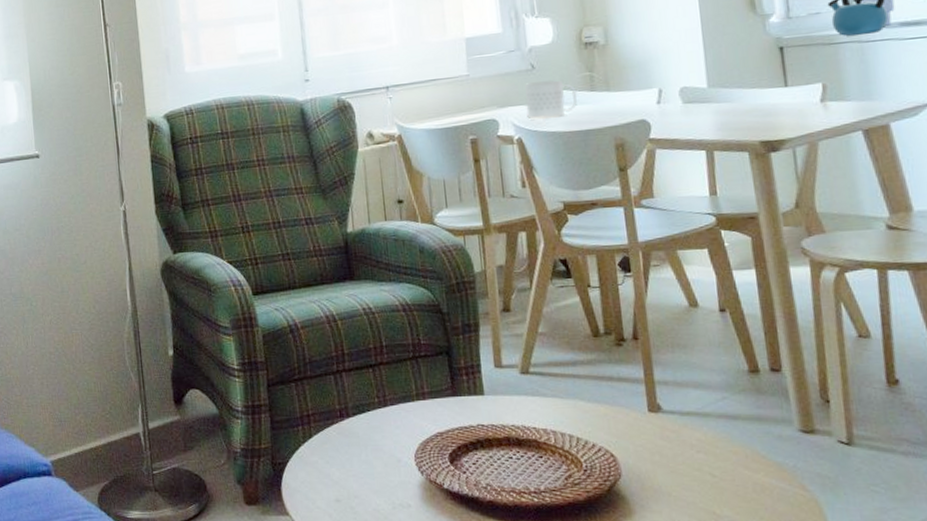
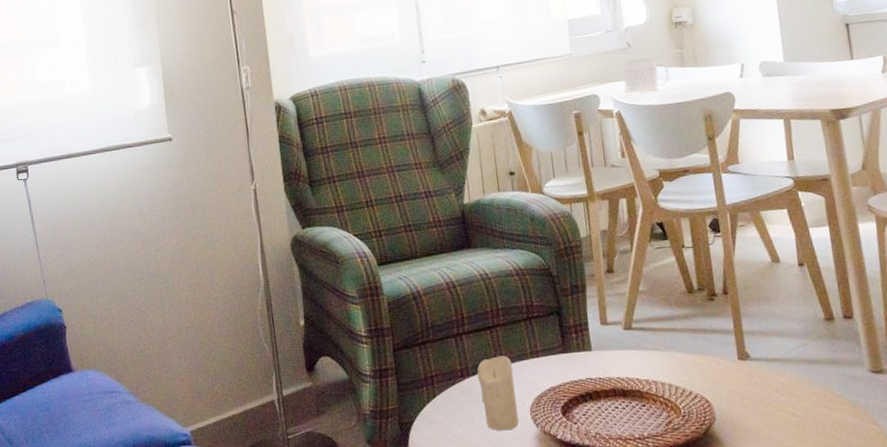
candle: none [357,396,402,477] -> present [477,355,519,431]

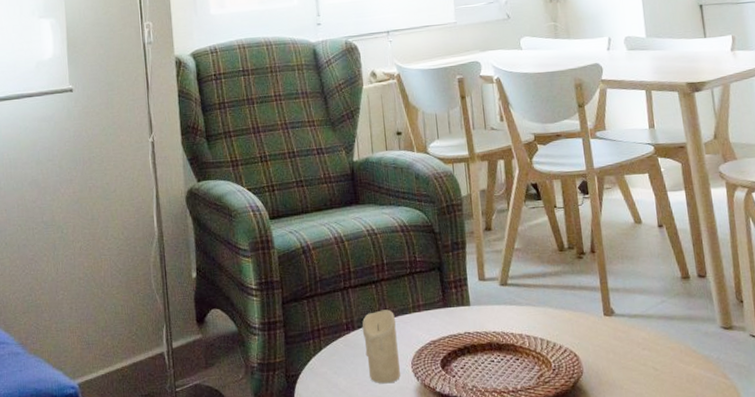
mug: present [622,57,669,94] -> none [502,28,544,62]

